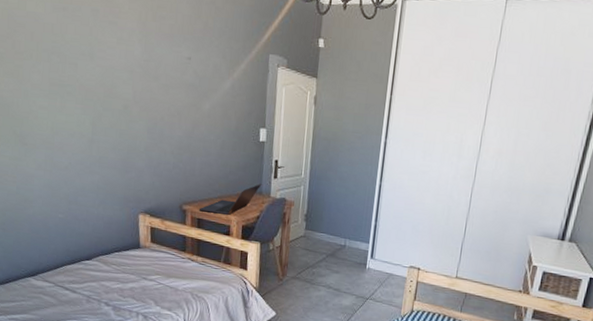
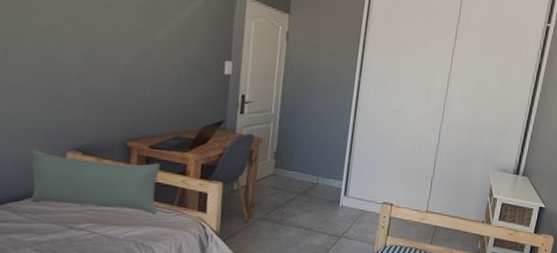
pillow: none [114,212,209,269] -> present [30,149,160,213]

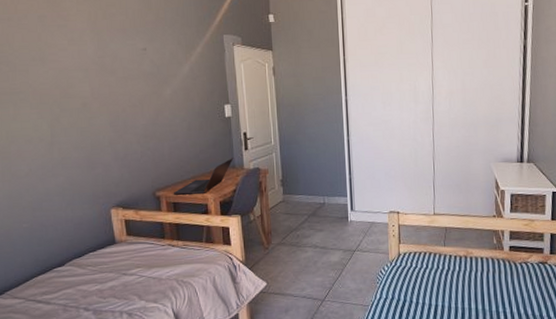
pillow: present [30,149,160,213] -> none [84,207,190,257]

